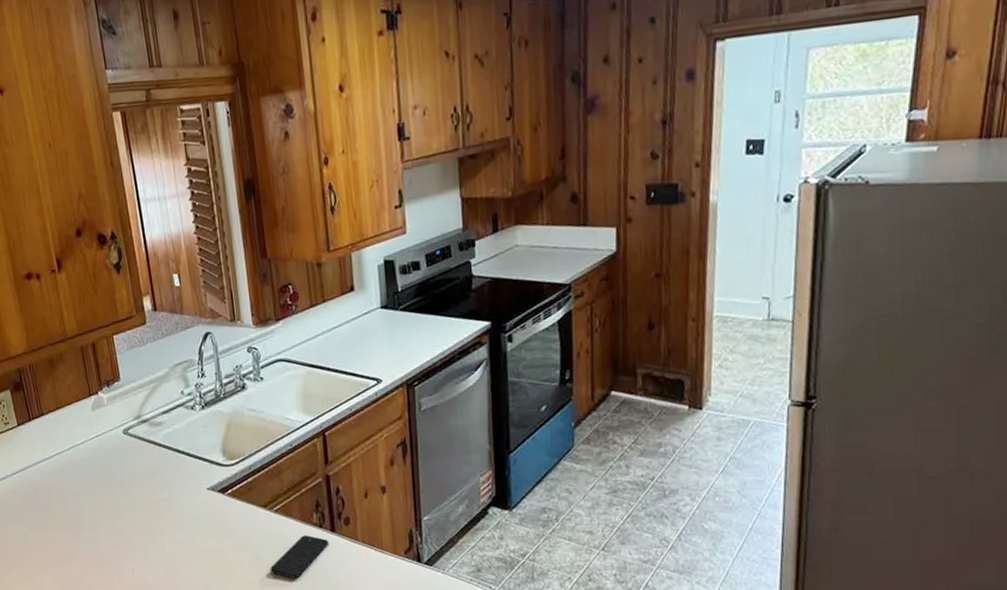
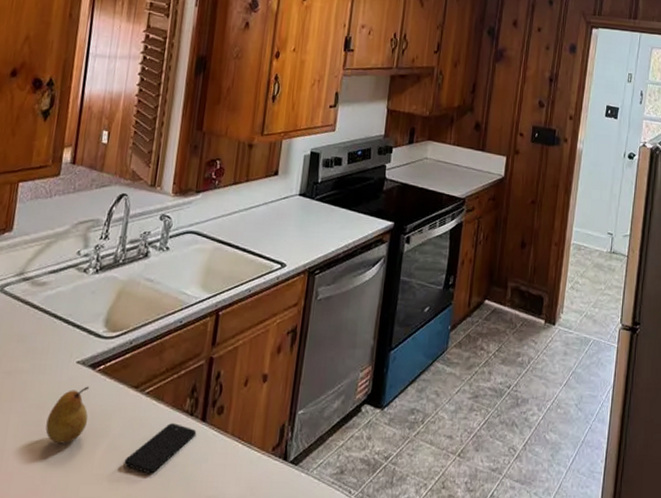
fruit: none [195,508,230,558] -> present [45,386,90,444]

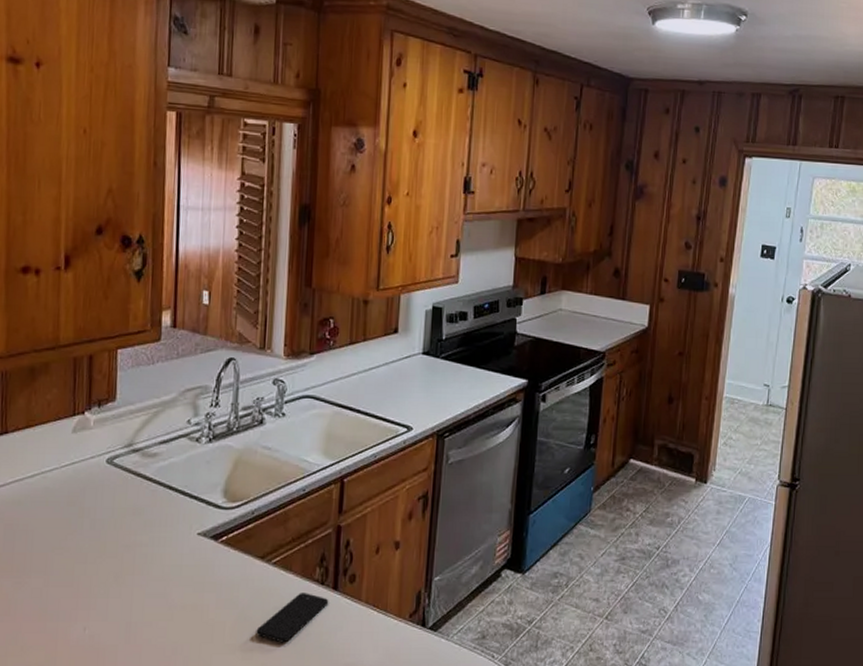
fruit: present [45,386,90,444] -> none [171,557,215,616]

